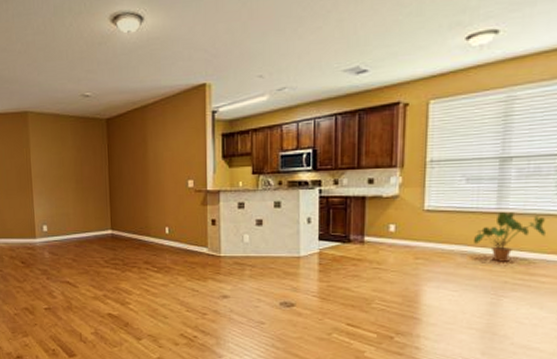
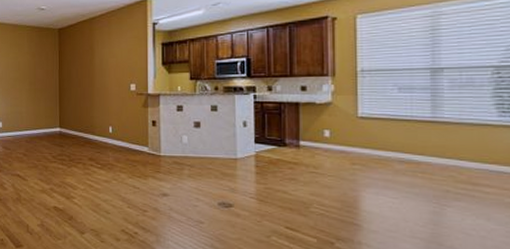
house plant: present [473,212,546,262] -> none [409,121,485,171]

